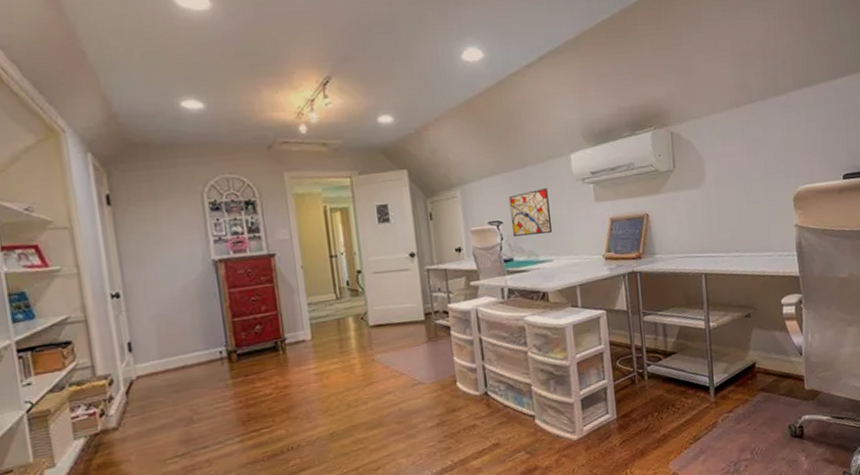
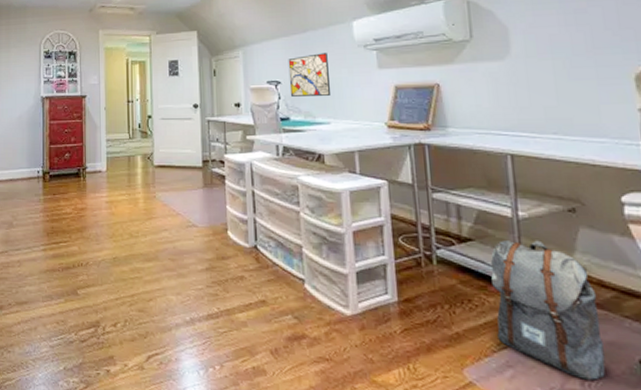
backpack: none [689,344,767,450] -> present [491,240,606,380]

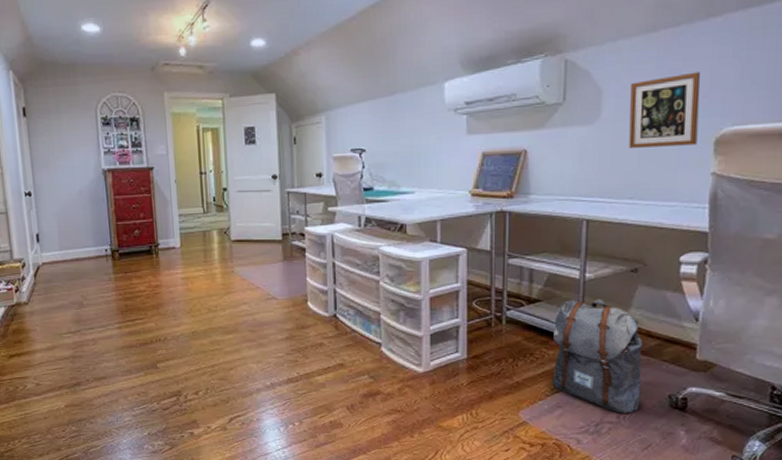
wall art: present [288,53,332,97] -> none [374,118,417,165]
picture frame: none [537,11,617,83] -> present [628,72,701,148]

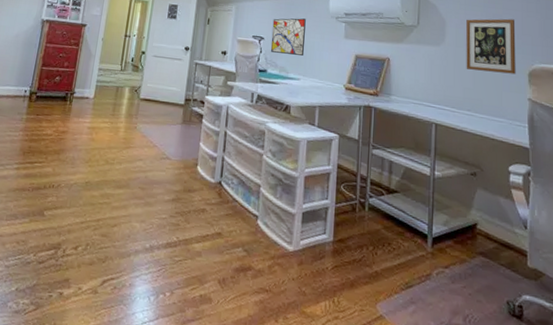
wall art: none [374,118,417,165] -> present [270,18,306,56]
backpack: present [552,298,643,413] -> none [407,194,483,317]

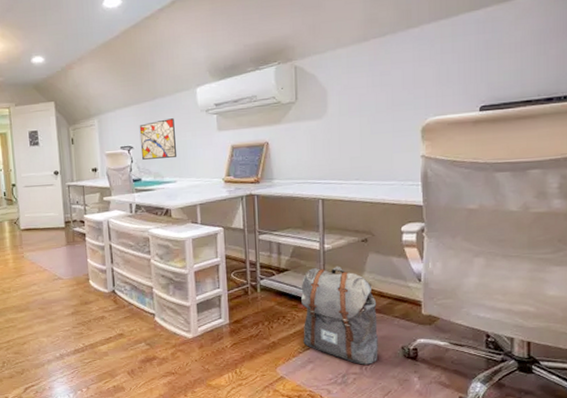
backpack: none [407,194,483,317] -> present [301,266,378,365]
picture frame: present [466,18,516,75] -> none [350,73,407,138]

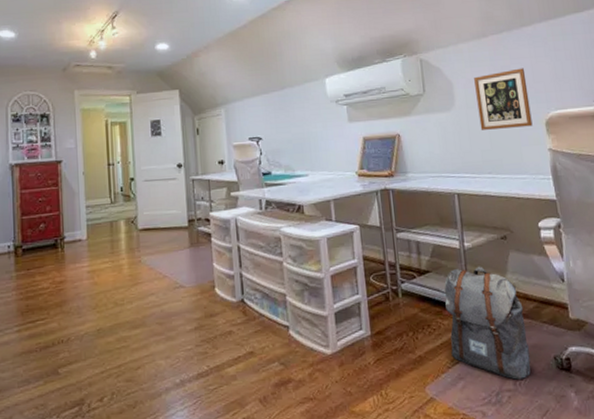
wall art: present [139,118,178,160] -> none [268,109,308,152]
picture frame: none [350,73,407,138] -> present [474,68,533,130]

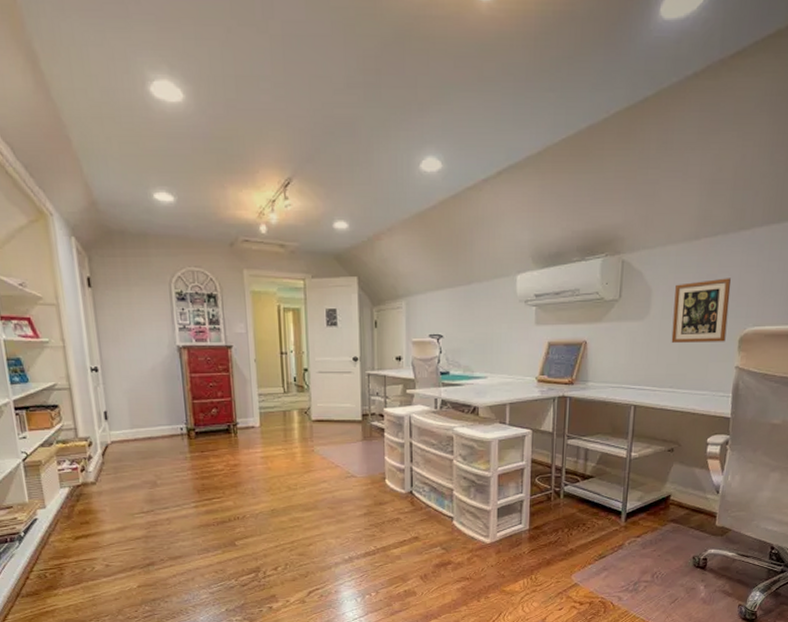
backpack: present [444,266,531,380] -> none [600,475,675,573]

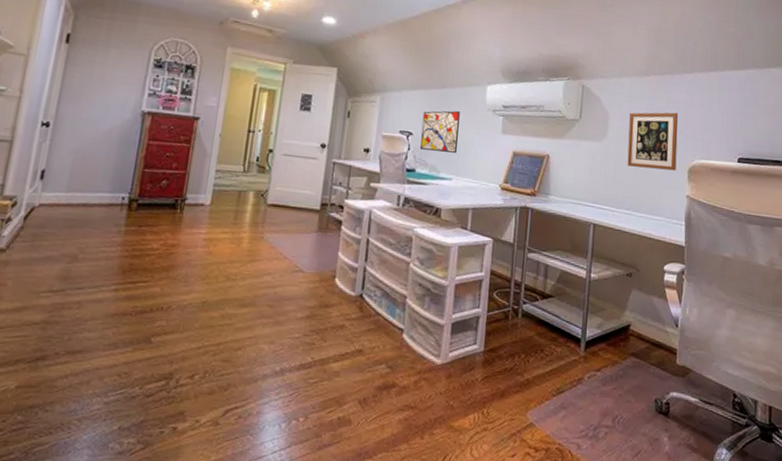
wall art: none [451,307,491,351] -> present [420,110,460,153]

